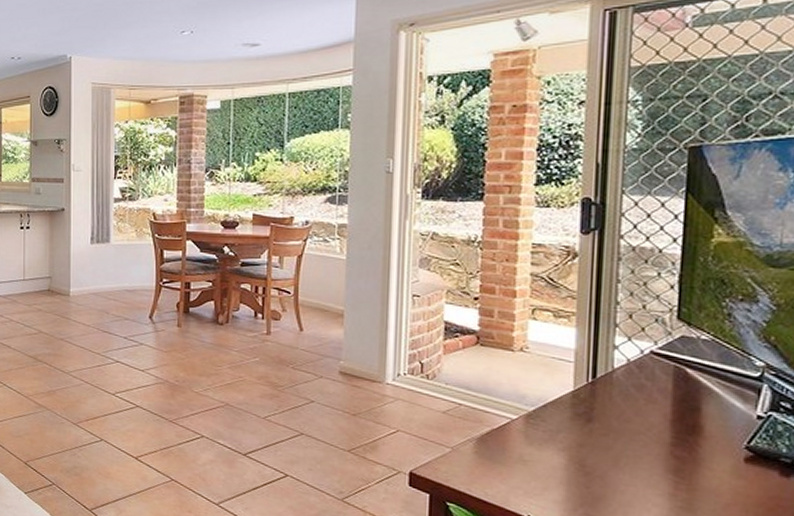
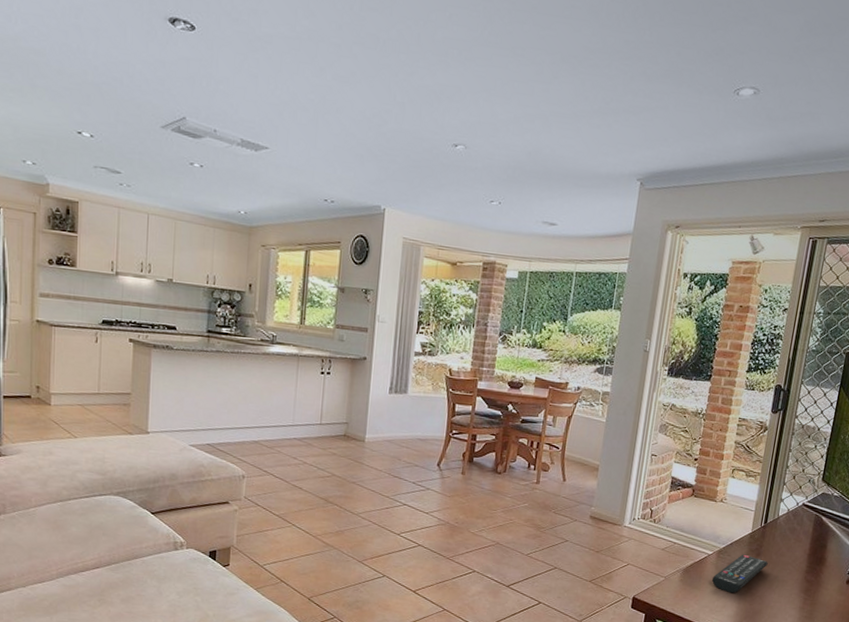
remote control: none [521,419,606,472] -> present [711,554,768,594]

